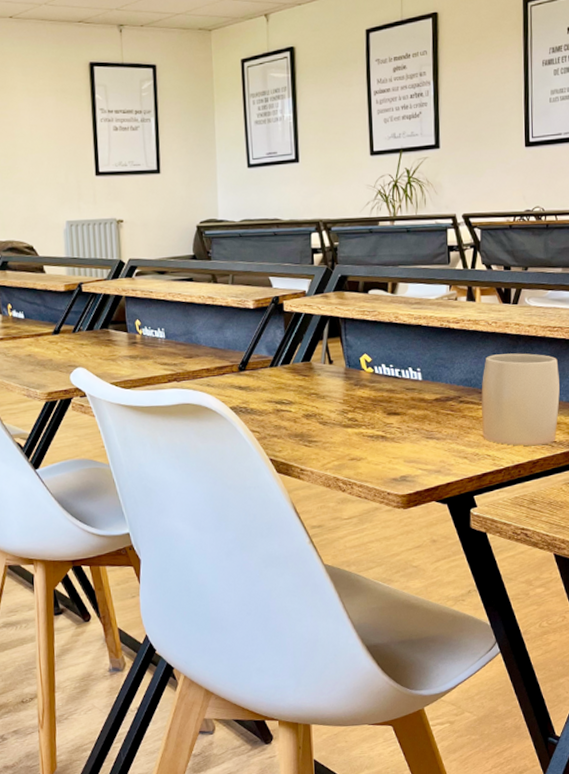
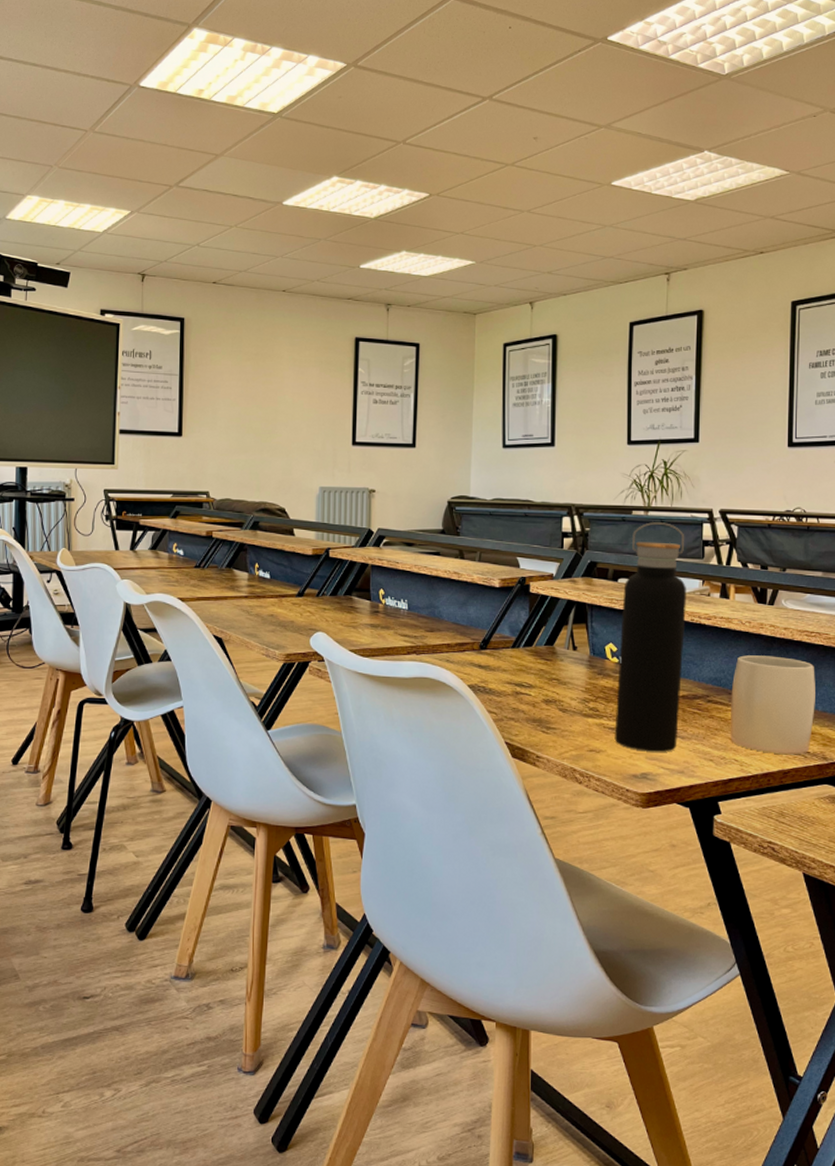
water bottle: none [373,231,436,455] -> present [614,522,687,752]

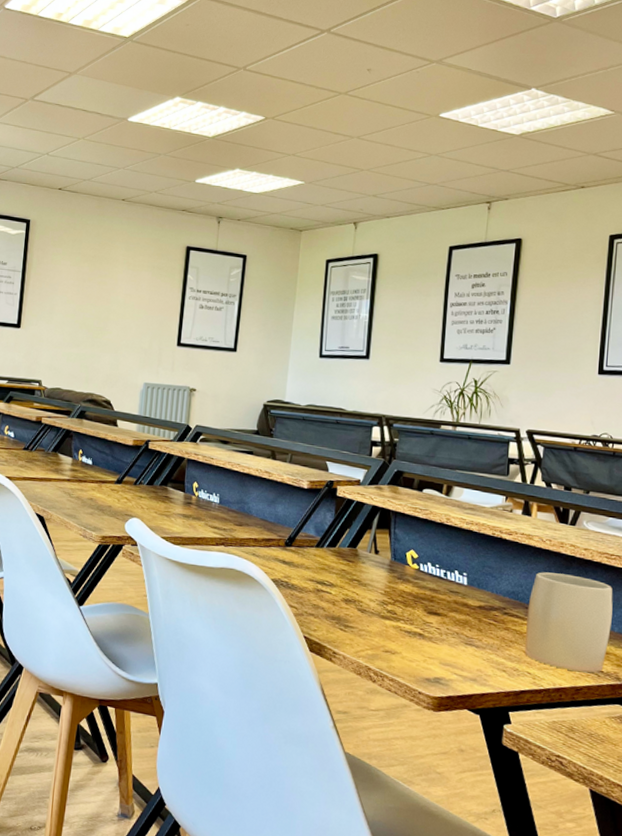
water bottle: present [614,522,687,752] -> none [410,437,491,659]

